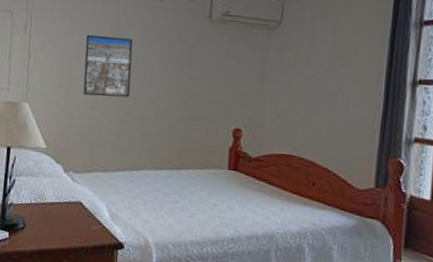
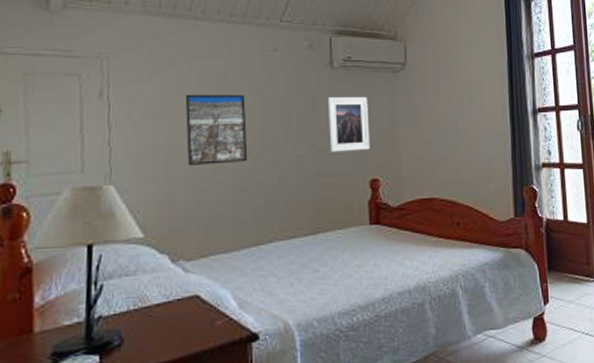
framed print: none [199,48,240,101] -> present [327,97,370,152]

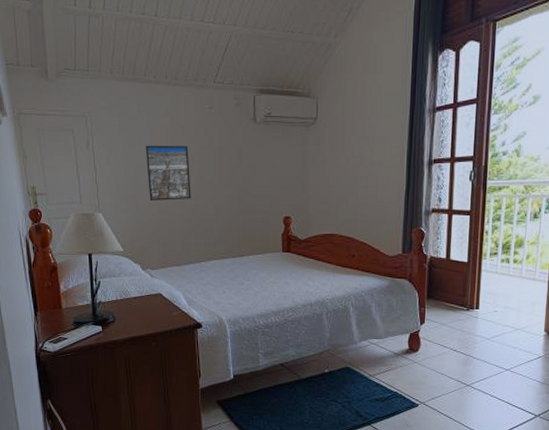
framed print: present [327,97,370,152] -> none [251,148,285,194]

